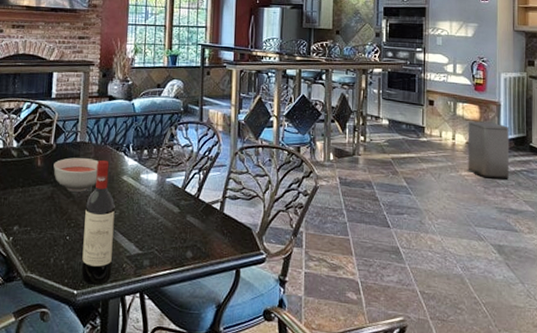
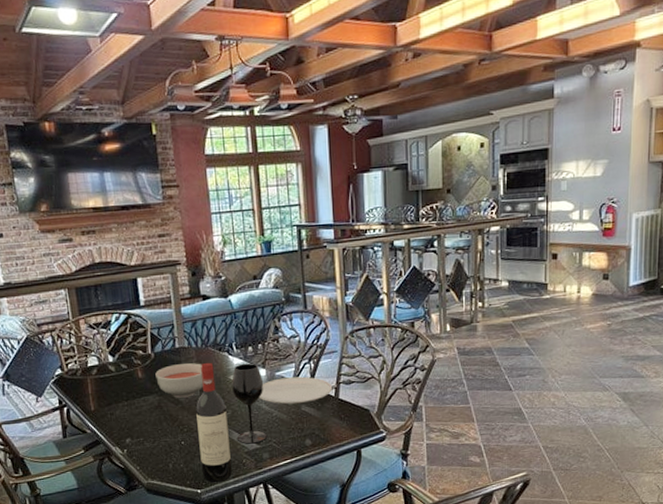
wineglass: none [120,165,154,249] -> present [232,363,268,444]
plate: none [147,184,219,213] -> present [259,376,333,405]
pedal bin: present [466,121,510,180] -> none [592,269,640,329]

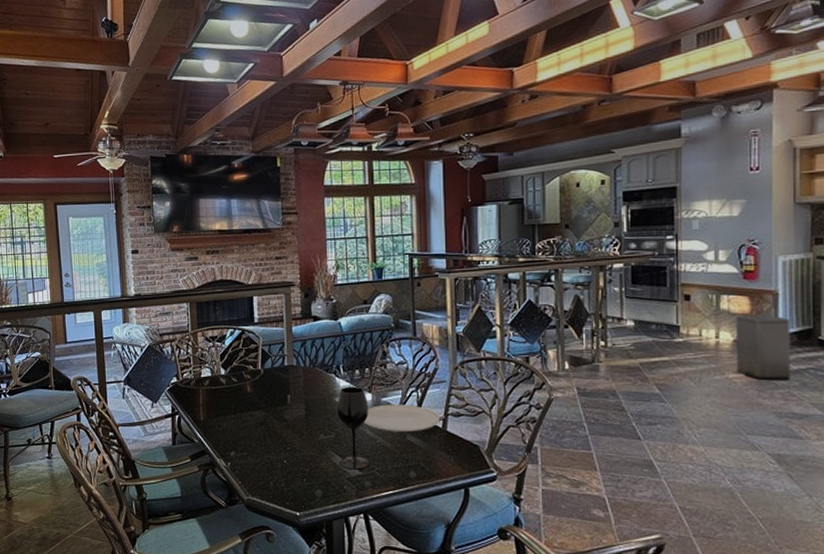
bowl: present [155,363,204,398] -> none [263,382,310,416]
wine bottle: present [195,362,233,483] -> none [300,382,333,507]
pedal bin: none [592,269,640,329] -> present [735,315,791,380]

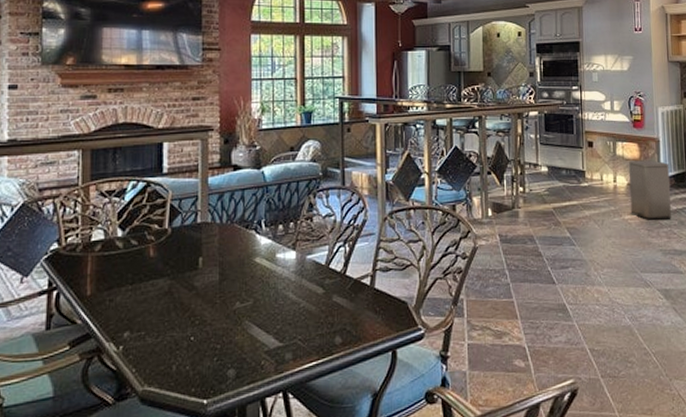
wineglass: present [337,386,371,470] -> none [256,243,293,341]
plate: present [363,404,441,433] -> none [286,261,369,294]

